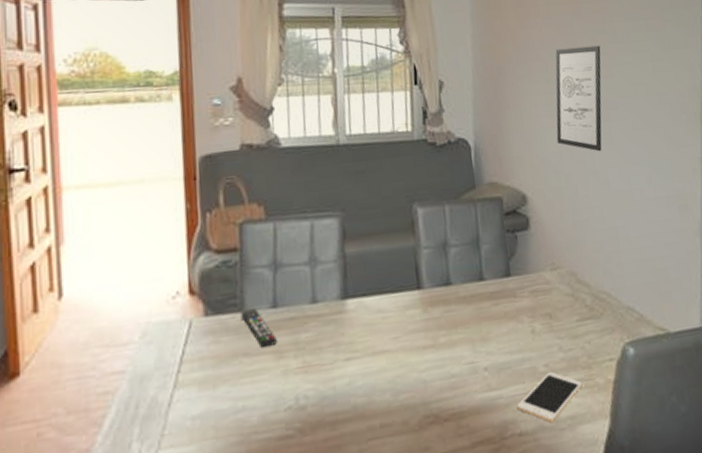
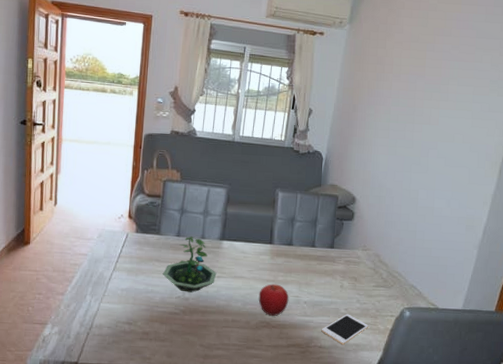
remote control: present [240,308,277,349] -> none [157,234,177,259]
terrarium: none [257,302,345,397] -> present [162,236,217,293]
fruit: none [414,349,462,403] -> present [258,284,289,316]
wall art: present [555,45,602,152] -> none [386,99,434,177]

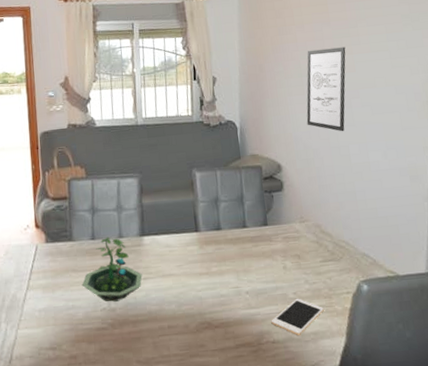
fruit: present [258,284,289,316] -> none [193,276,229,314]
wall art: none [386,99,434,177] -> present [306,47,346,132]

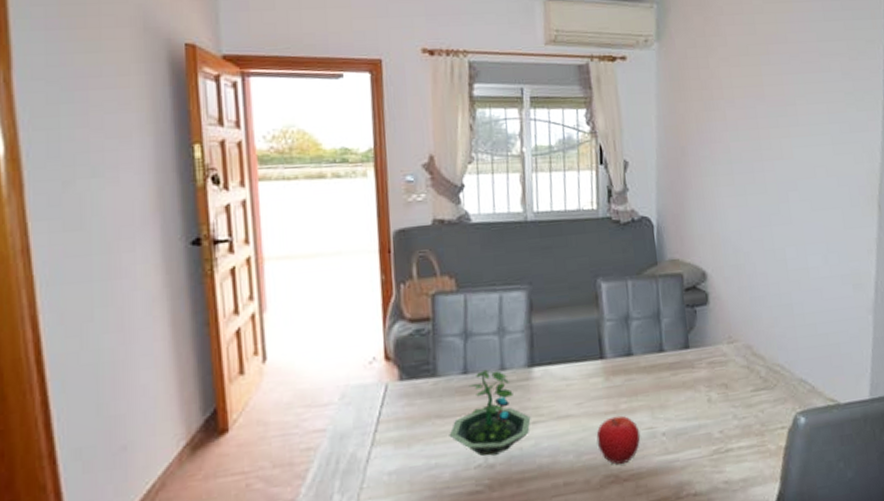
fruit: none [193,276,229,314] -> present [596,415,641,464]
cell phone: present [271,298,324,335] -> none [692,437,755,484]
wall art: present [306,47,346,132] -> none [736,128,783,232]

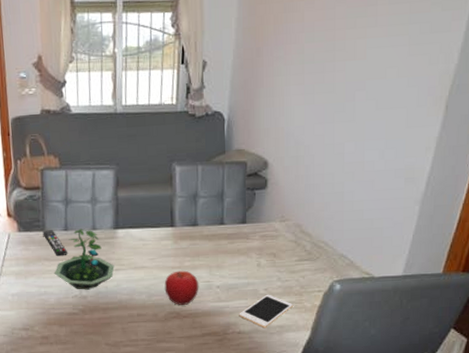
remote control: none [433,374,467,412] -> present [42,230,67,257]
cell phone: none [692,437,755,484] -> present [239,294,293,328]

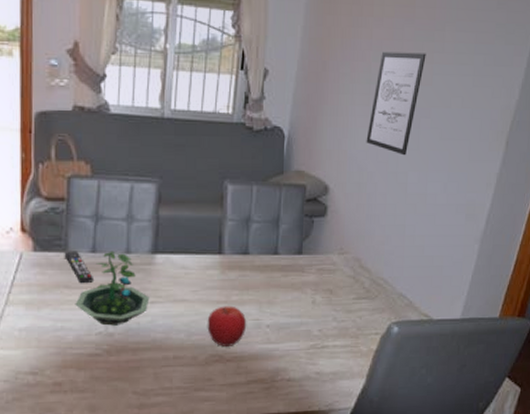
cell phone: present [239,294,293,328] -> none [289,336,348,374]
wall art: none [302,29,359,128] -> present [366,51,426,156]

